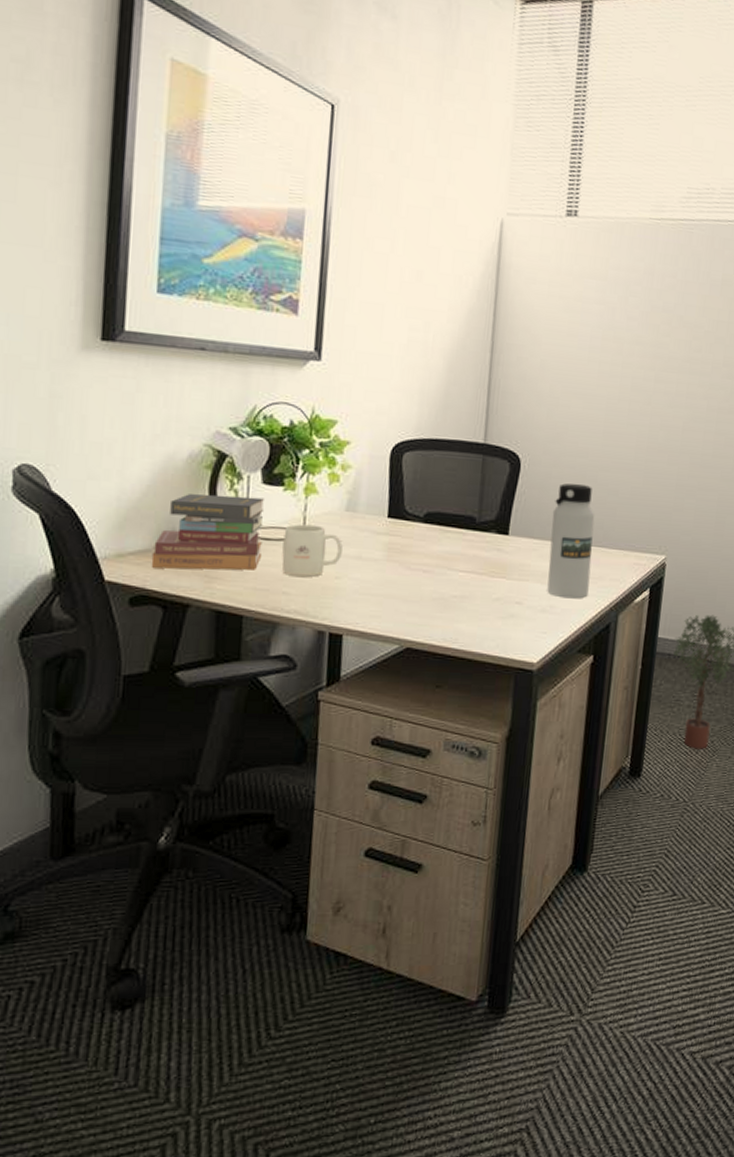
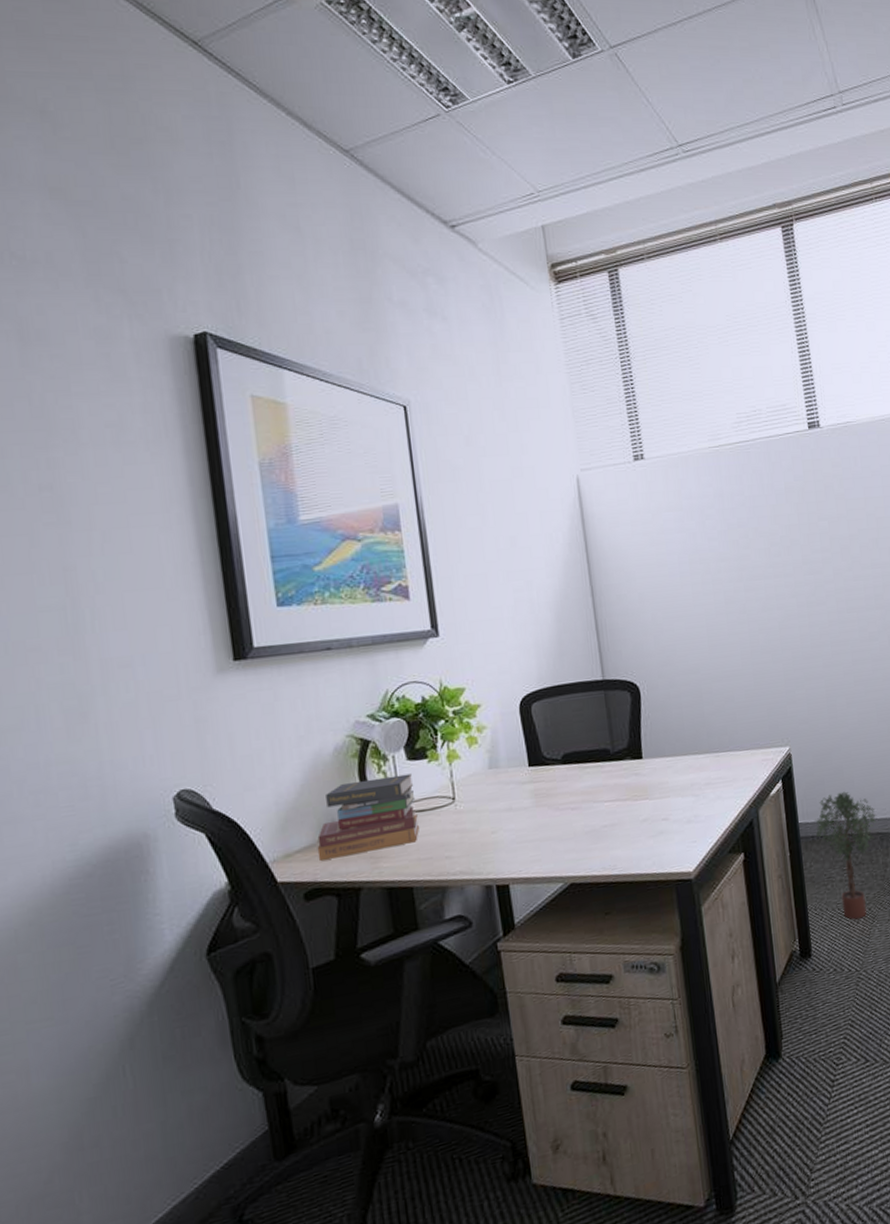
mug: present [281,524,343,578] -> none [436,787,494,841]
water bottle: present [547,483,595,599] -> none [678,698,727,806]

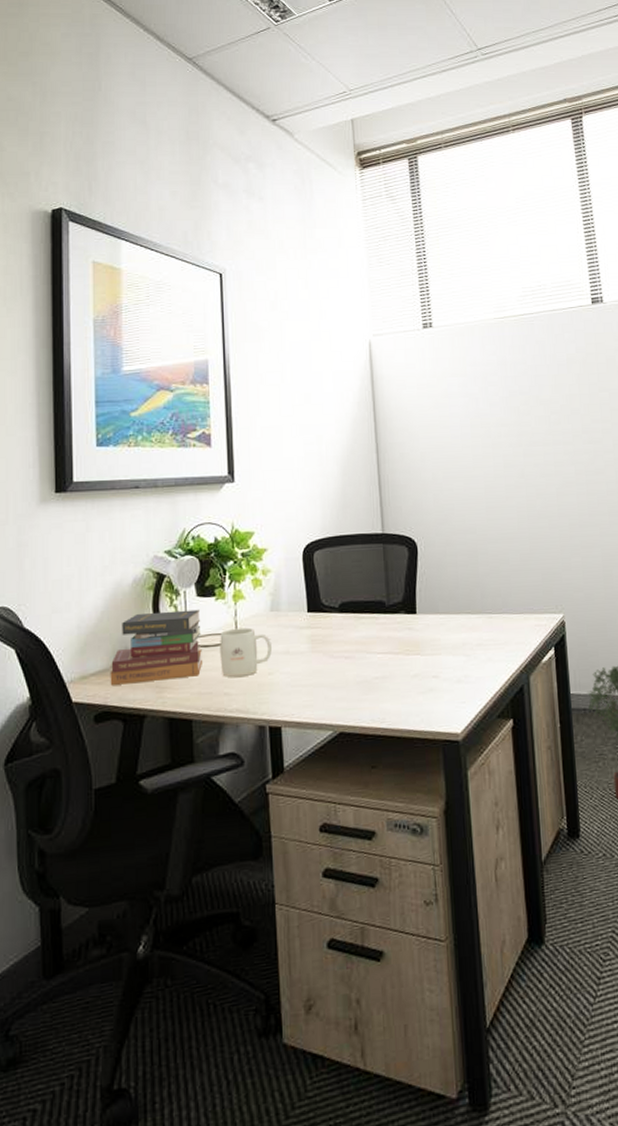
mug: none [436,787,494,841] -> present [220,627,272,678]

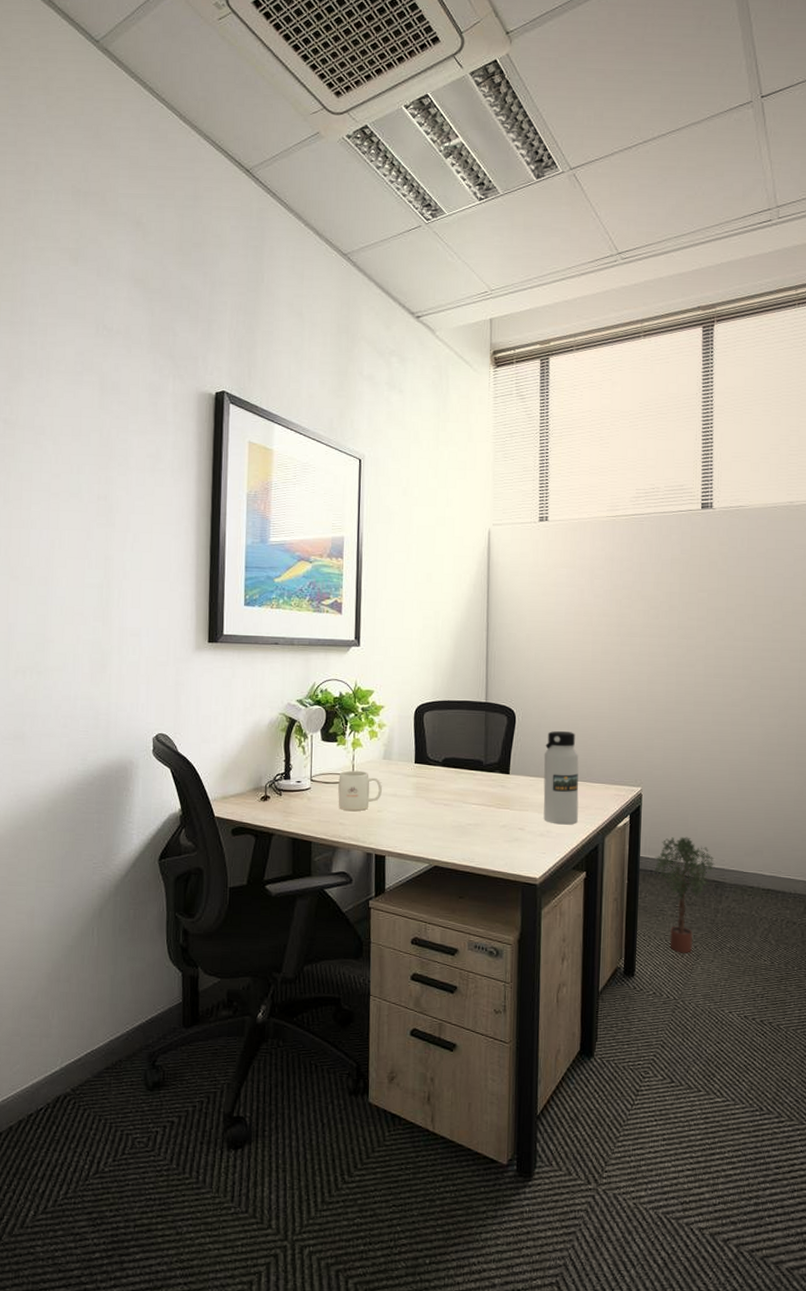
books: present [110,609,202,685] -> none [246,750,324,807]
water bottle: none [452,558,498,667] -> present [543,731,579,825]

